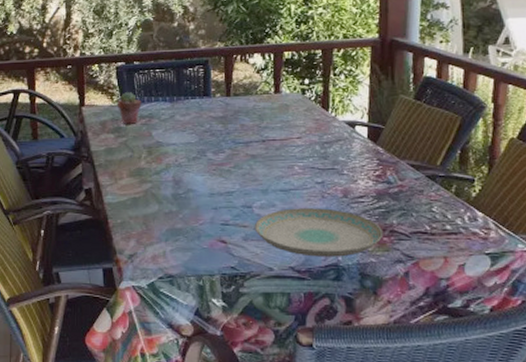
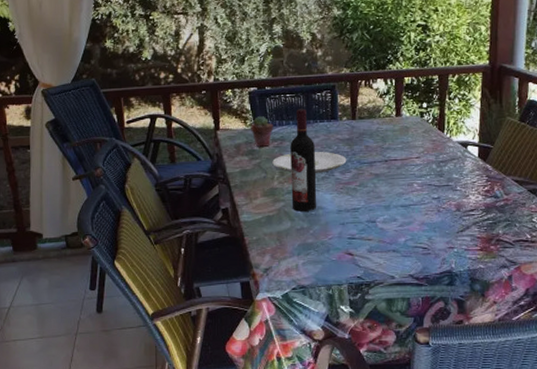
plate: none [140,129,220,153] -> present [272,151,347,173]
wine bottle: none [159,84,187,194] -> present [290,108,317,212]
plate: present [255,208,384,257] -> none [379,221,491,265]

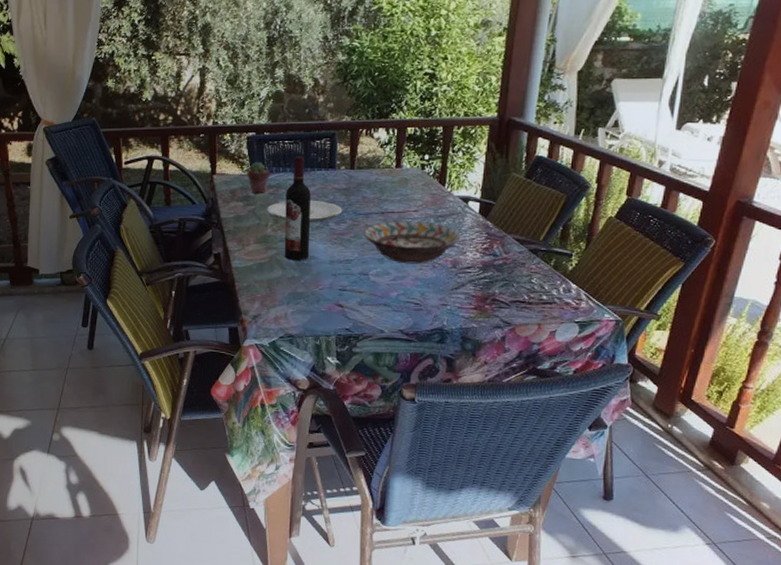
decorative bowl: none [368,167,463,210] -> present [363,221,461,264]

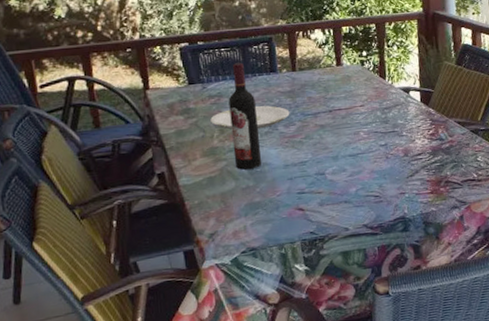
potted succulent: present [247,161,271,193] -> none [184,72,210,105]
decorative bowl: present [363,221,461,264] -> none [314,115,408,159]

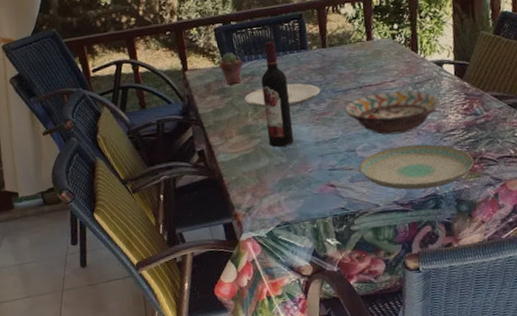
potted succulent: none [184,72,210,105] -> present [219,52,243,85]
decorative bowl: none [314,115,408,159] -> present [344,90,441,135]
plate: none [329,168,441,213] -> present [359,144,474,190]

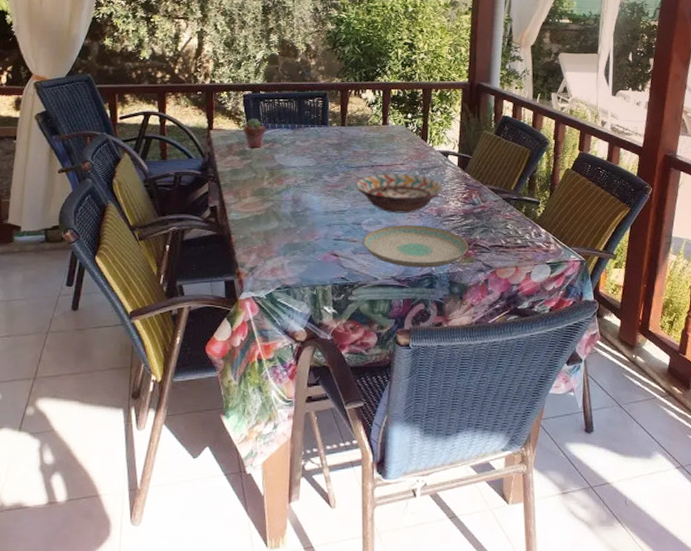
plate: present [244,83,321,108] -> none [263,154,335,175]
wine bottle: present [261,41,294,147] -> none [280,113,305,212]

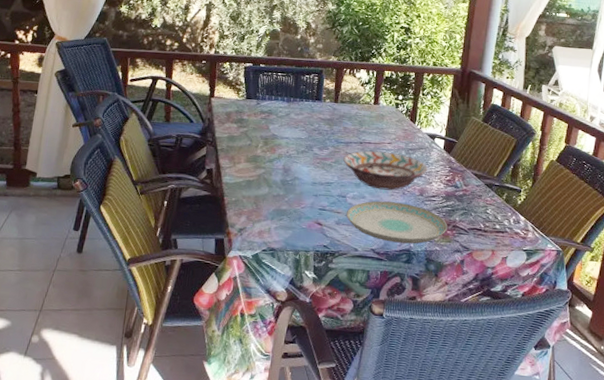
potted succulent: present [244,117,266,148] -> none [242,88,264,117]

